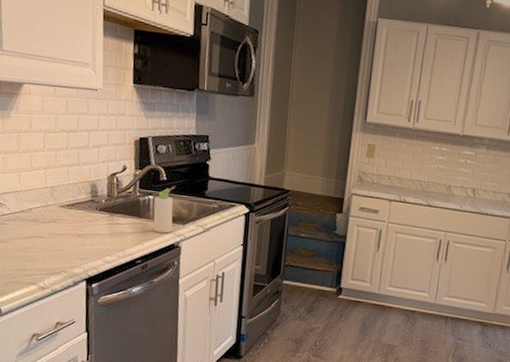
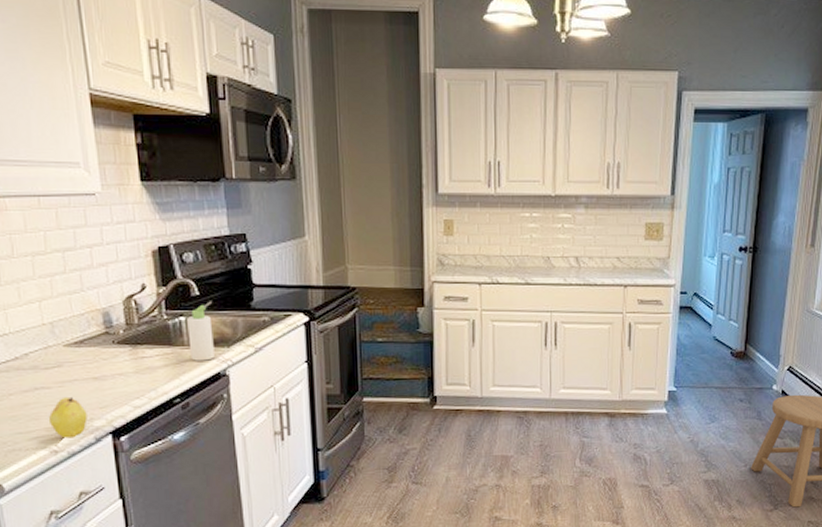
fruit: none [40,246,70,280] -> present [48,396,88,439]

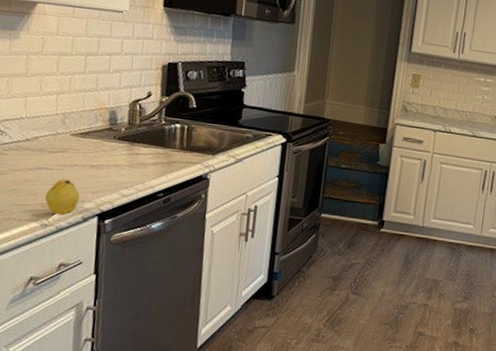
bottle: present [187,301,215,361] -> none [179,114,205,164]

